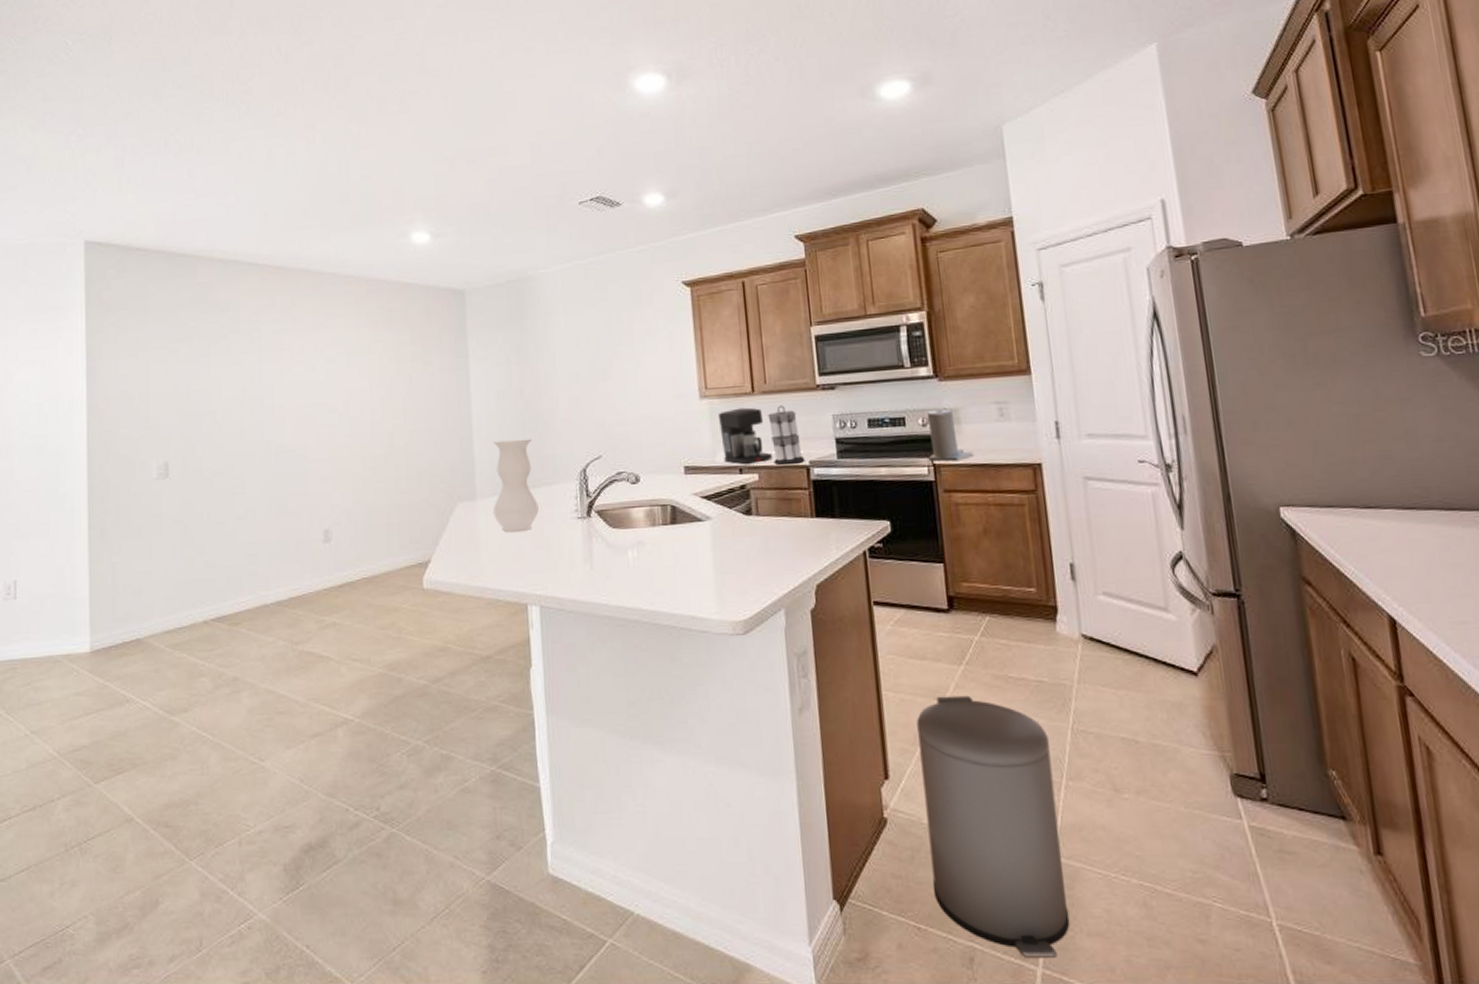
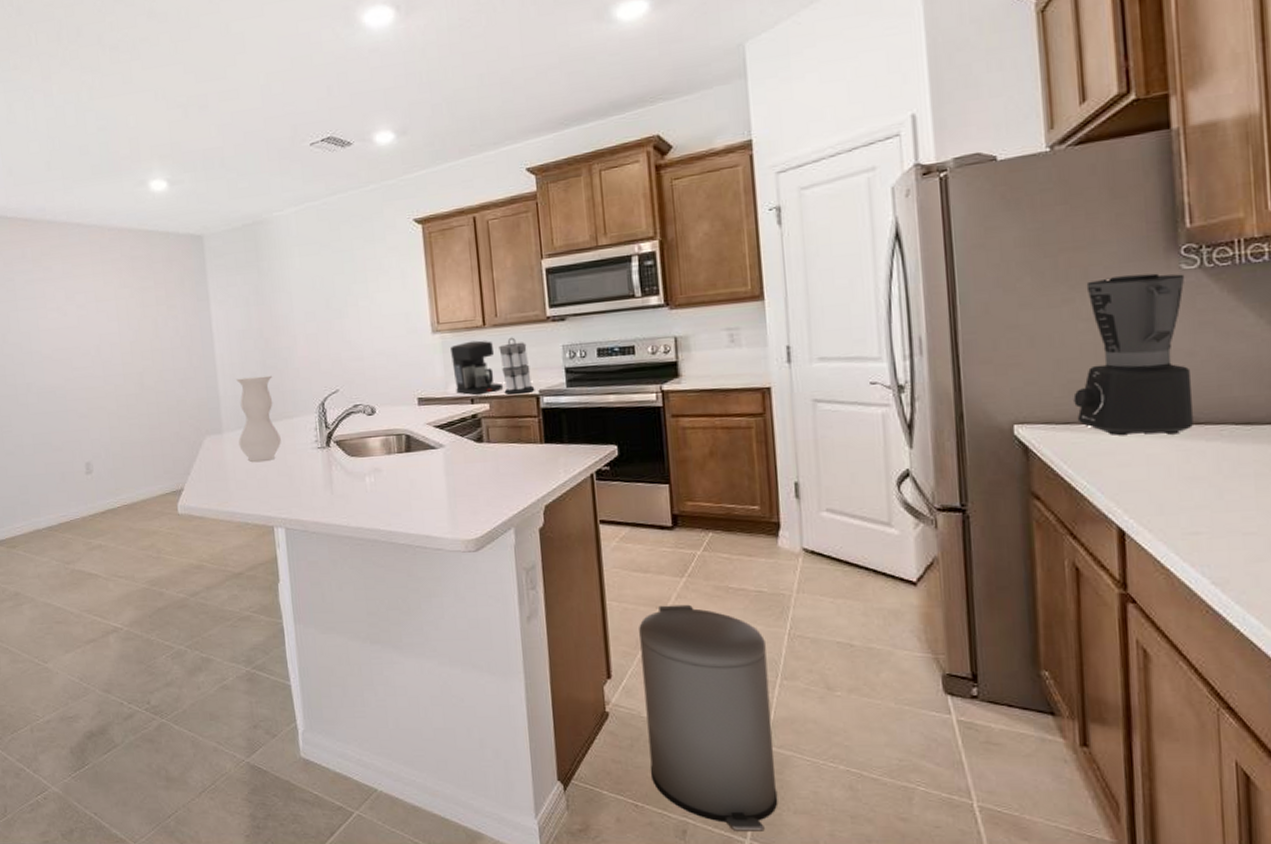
paper towel: present [926,408,973,462] -> none [656,336,702,389]
blender: none [1333,359,1449,521] -> present [1073,273,1193,436]

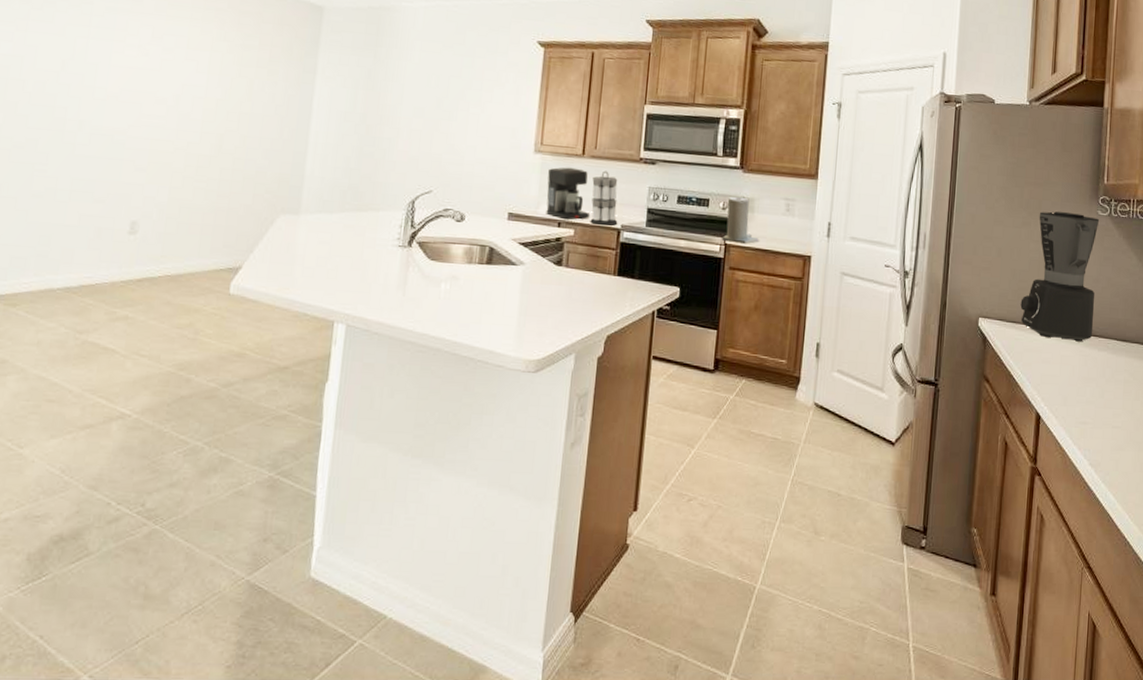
vase: present [236,375,281,463] -> none [315,160,366,252]
pedal bin: present [639,604,778,831] -> none [656,443,773,667]
paper towel: none [656,336,702,389] -> present [722,196,759,245]

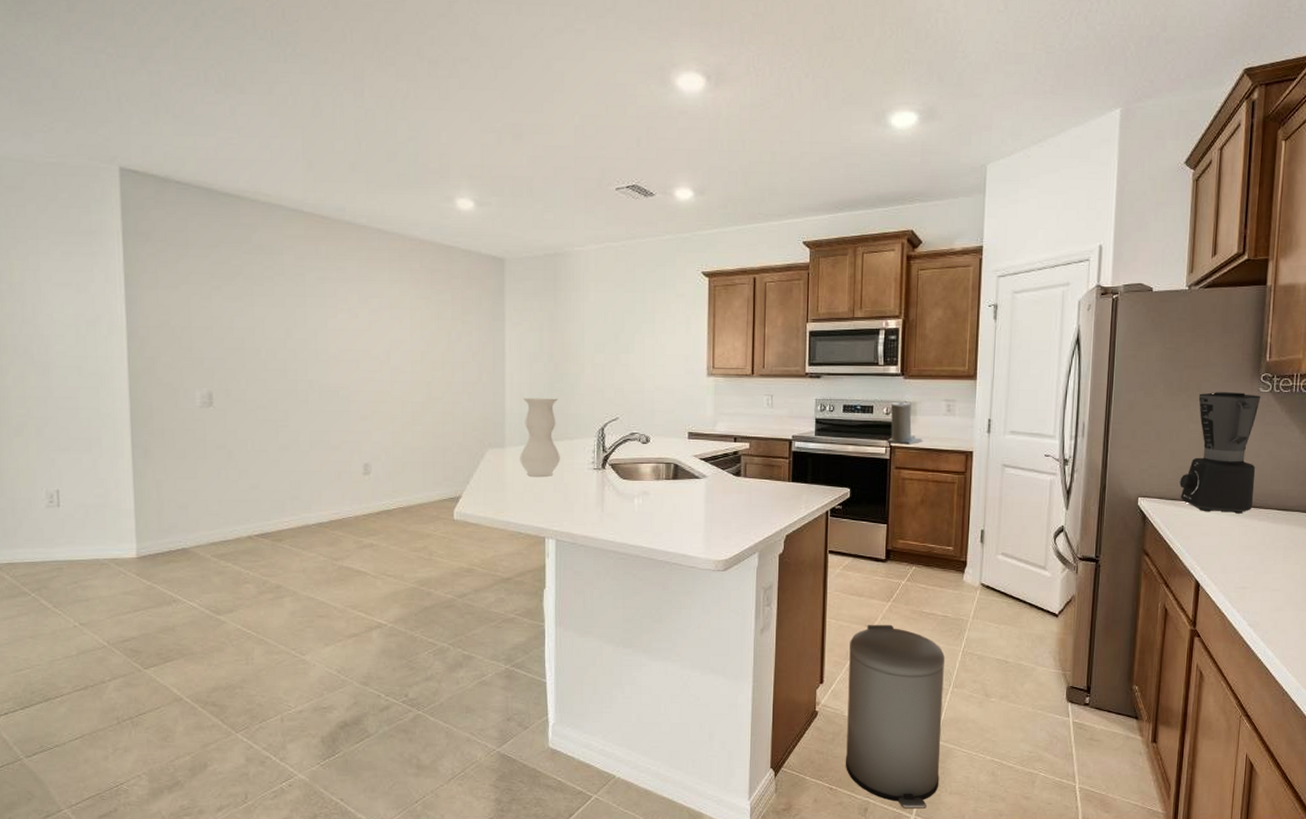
vase: none [315,160,366,252] -> present [520,398,560,478]
coffee maker: present [546,167,591,221] -> none [721,387,763,435]
spice rack: present [590,170,618,227] -> none [763,387,789,438]
pedal bin: none [656,443,773,667] -> present [845,624,945,809]

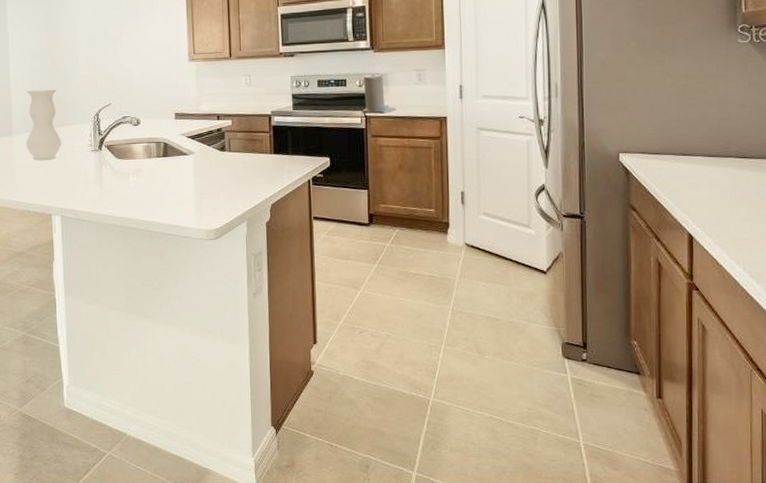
pedal bin: present [845,624,945,809] -> none [340,285,439,465]
blender: present [1179,392,1260,514] -> none [661,44,742,165]

